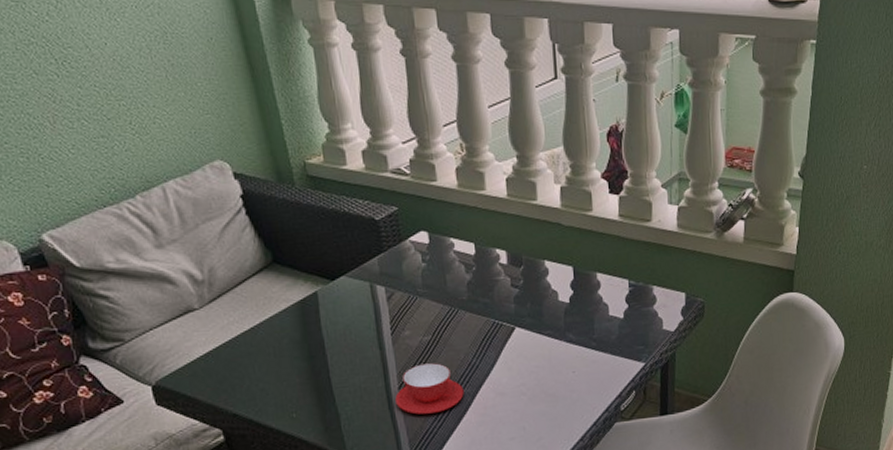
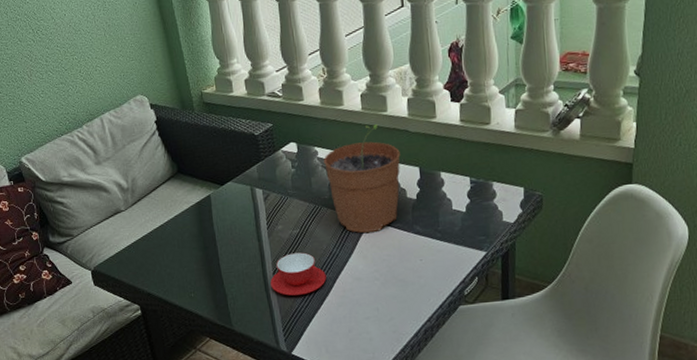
plant pot: none [461,215,552,341] -> present [324,124,400,233]

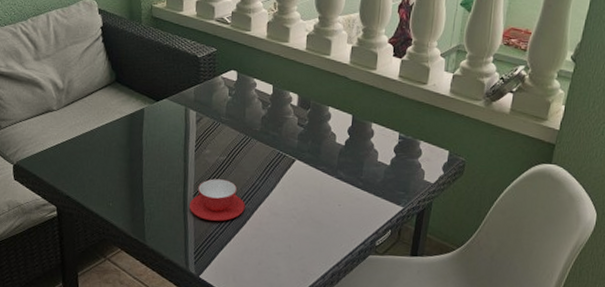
plant pot: present [324,124,400,233] -> none [261,66,336,171]

